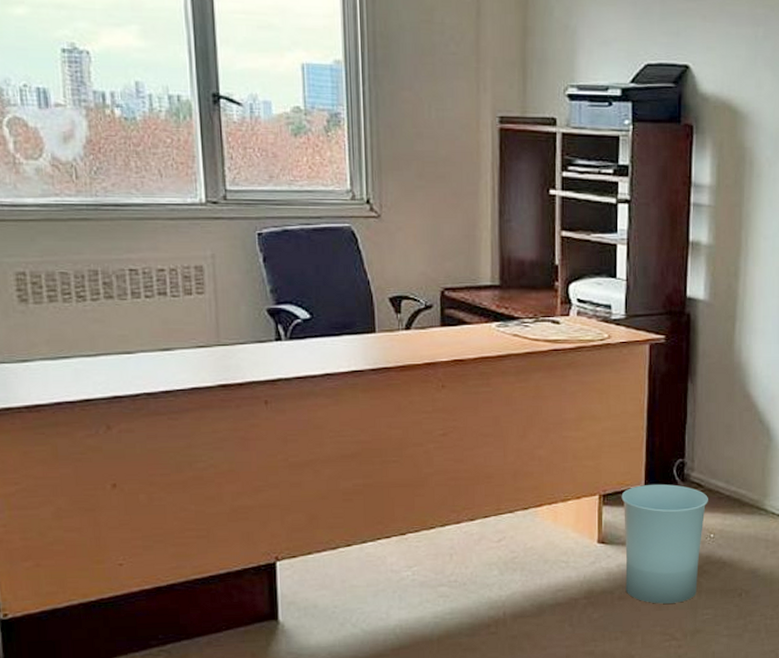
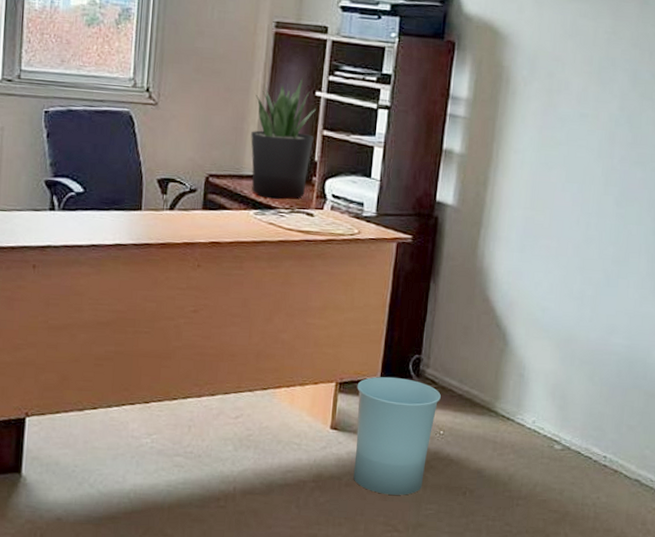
planter: none [485,176,552,307] -> present [251,78,316,199]

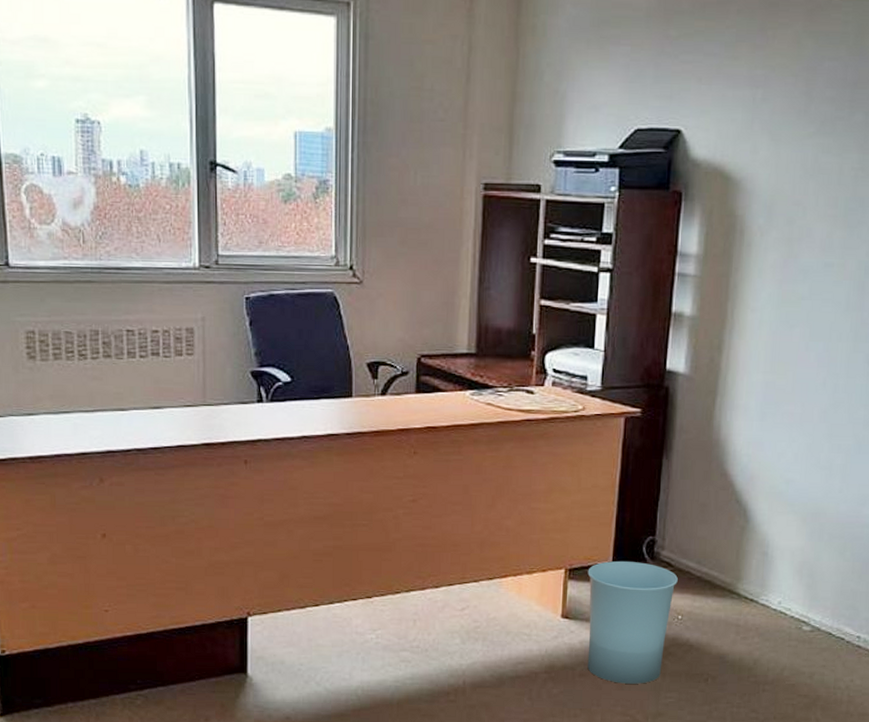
planter: present [251,78,316,199] -> none [463,243,531,376]

